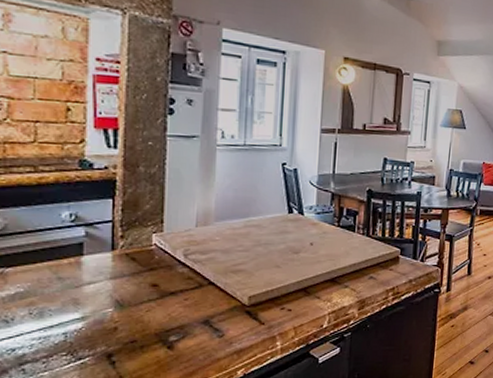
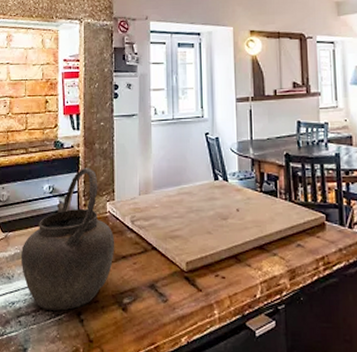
kettle: none [25,194,162,354] -> present [20,168,115,311]

